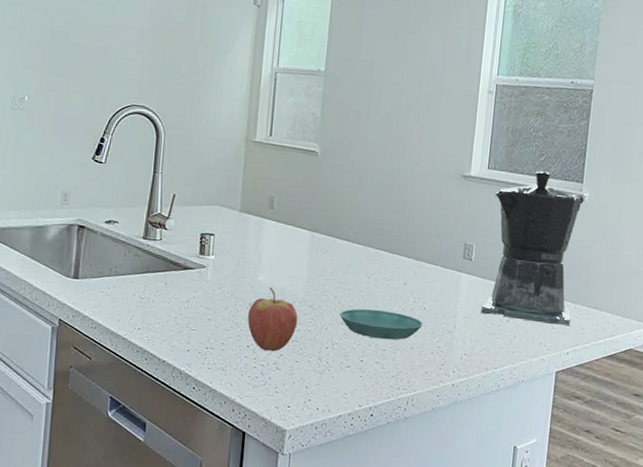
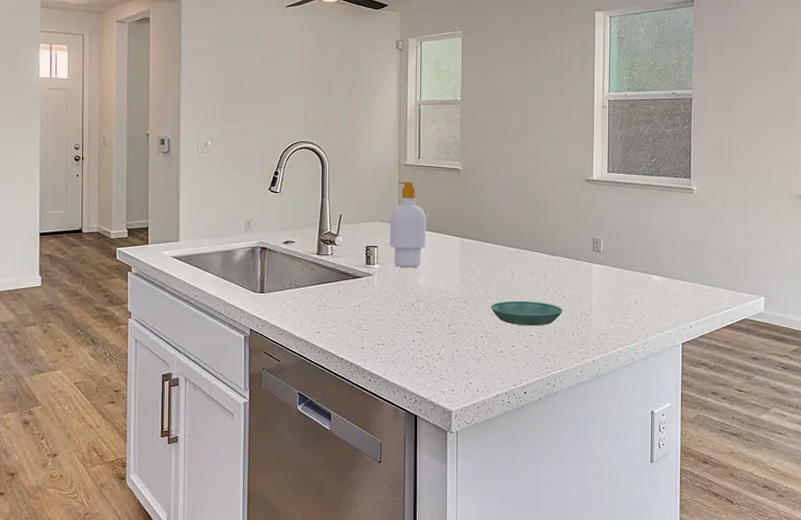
soap bottle: none [229,161,274,263] -> present [390,182,427,268]
fruit: present [248,287,298,352] -> none [412,288,455,344]
coffee maker: present [481,170,584,326] -> none [612,170,693,303]

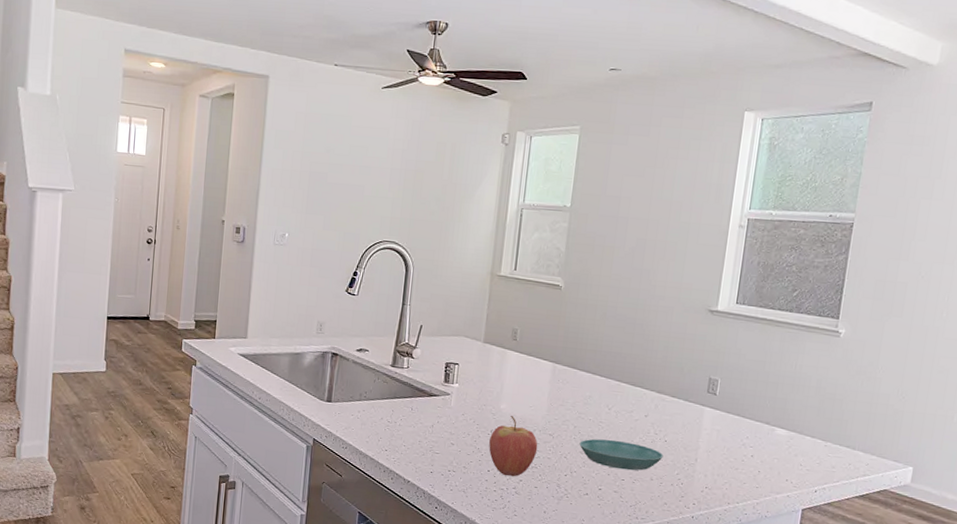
soap bottle: present [390,182,427,268] -> none [473,294,517,391]
fruit: none [412,288,455,344] -> present [489,415,538,477]

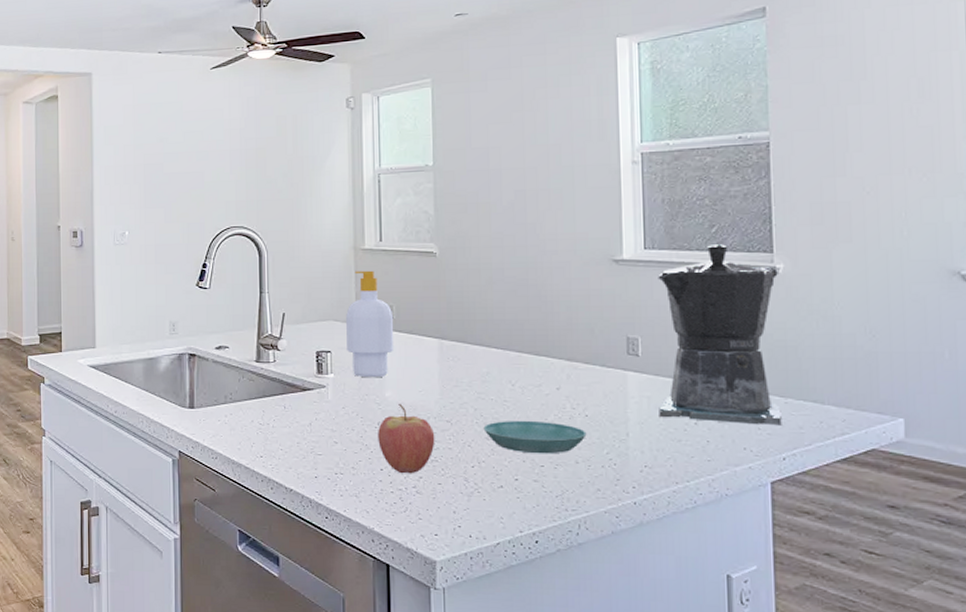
soap bottle: none [473,294,517,391] -> present [346,270,394,378]
coffee maker: none [724,305,840,464] -> present [658,243,782,426]

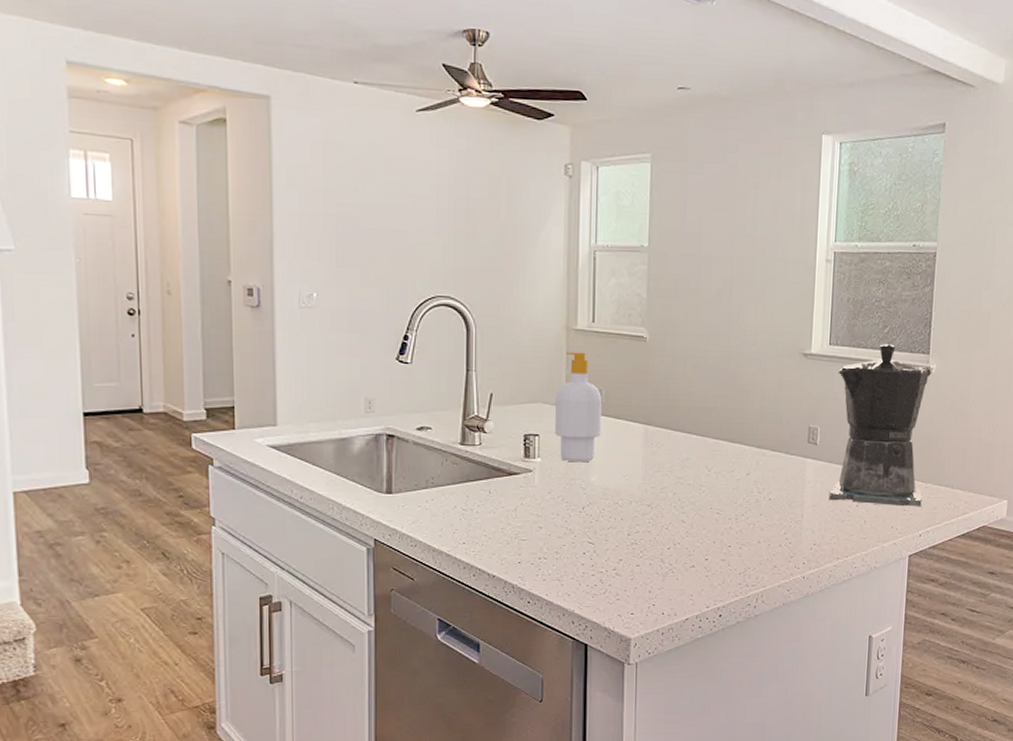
fruit: present [378,403,435,474] -> none [582,487,636,557]
saucer: present [483,420,587,454] -> none [680,503,769,535]

